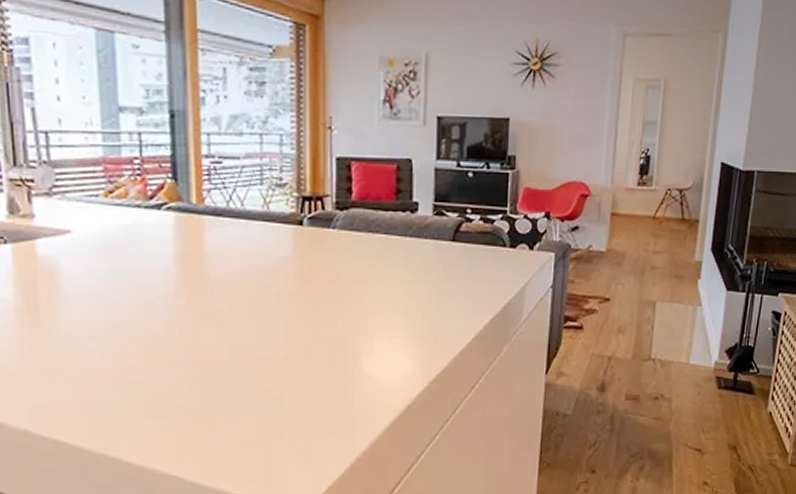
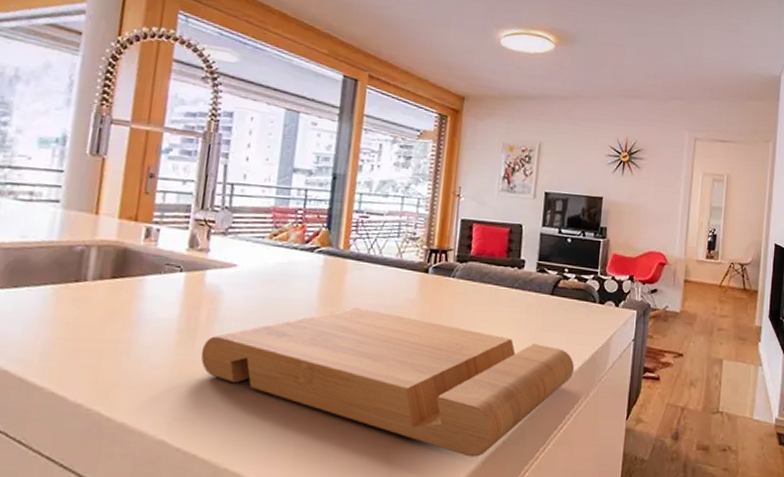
cutting board: none [48,271,485,424] -> present [200,307,575,457]

